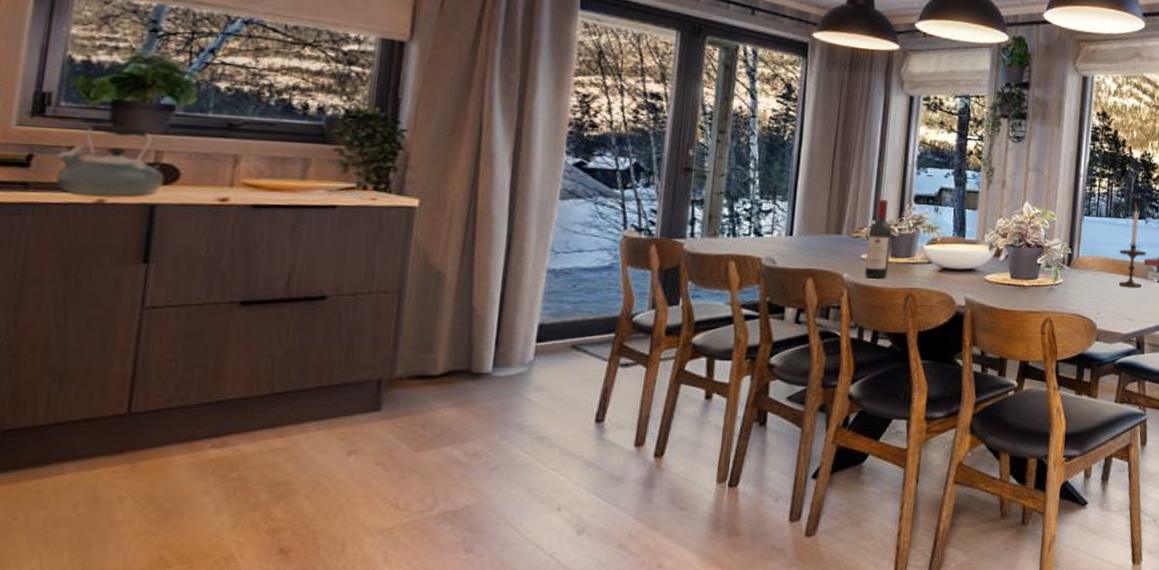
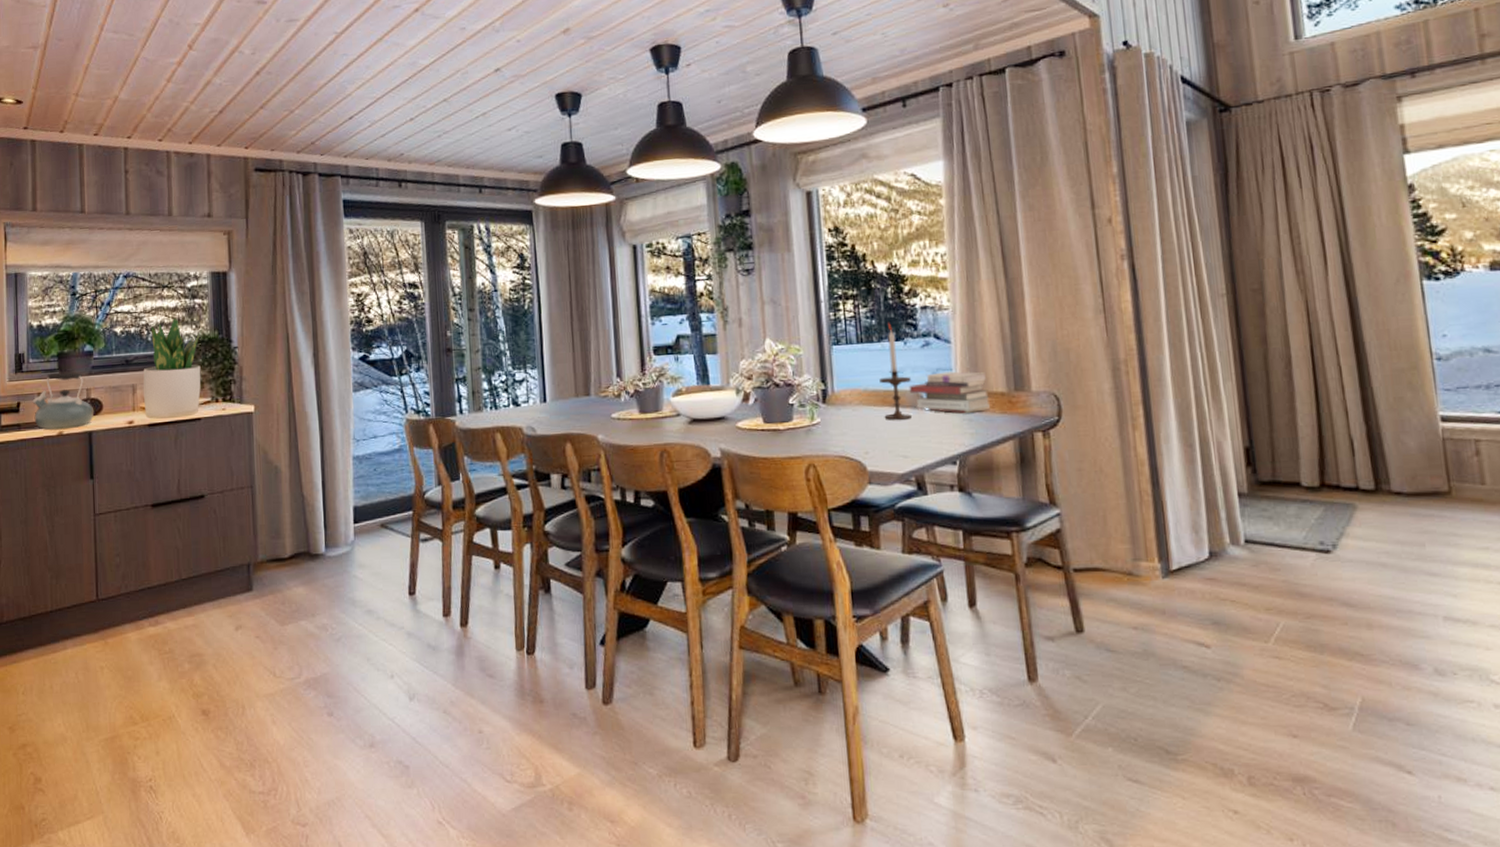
planter: none [249,84,361,202] -> present [143,318,205,419]
wine bottle: present [865,199,892,279] -> none [615,355,640,438]

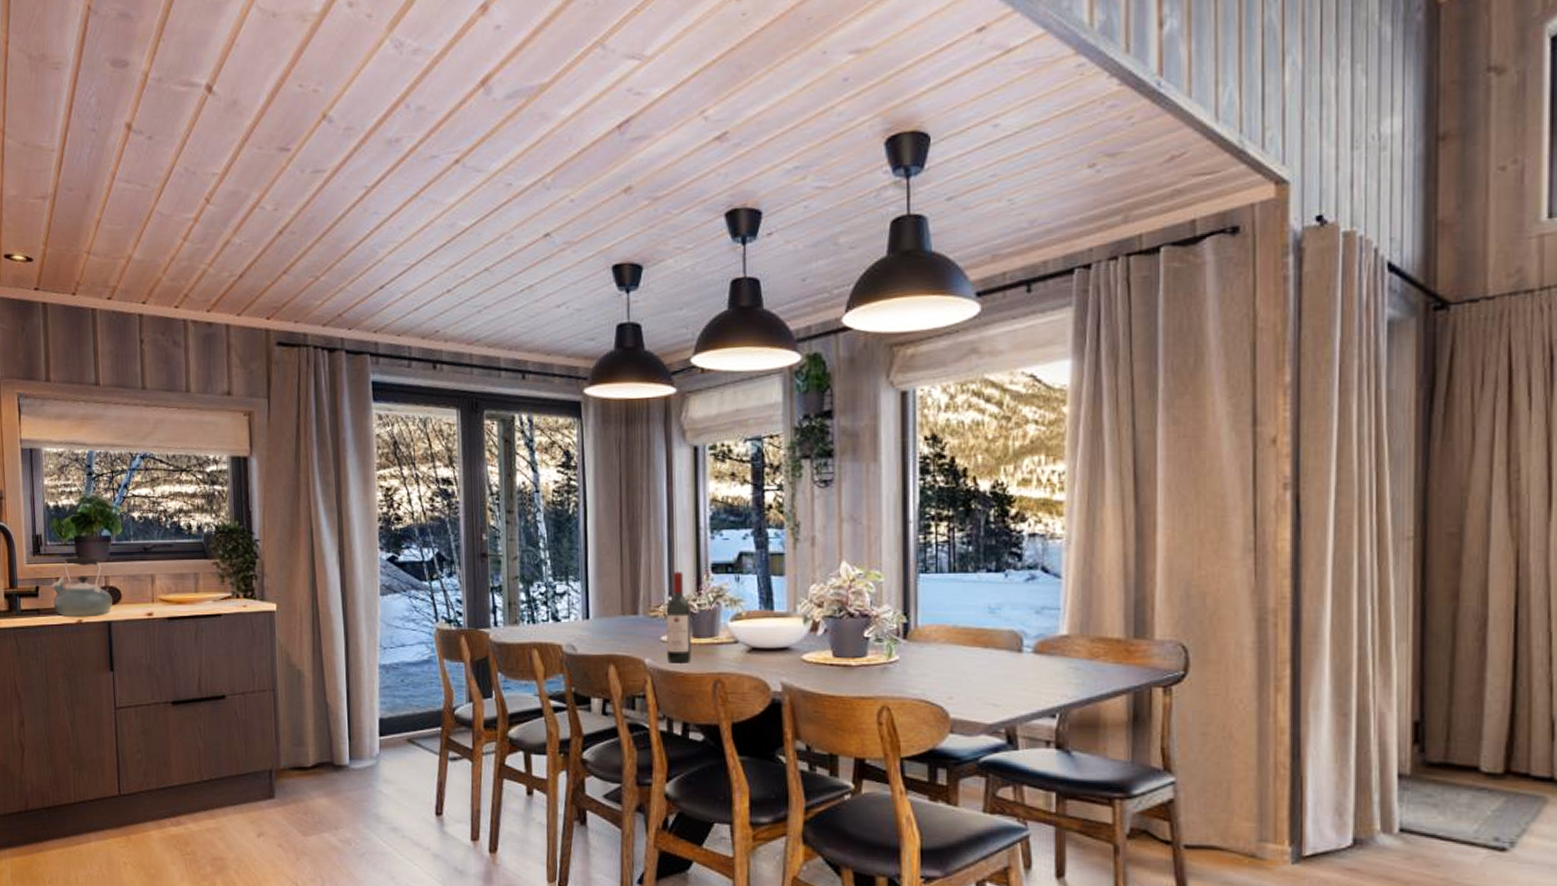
planter: present [143,318,205,419] -> none [162,505,225,612]
wine bottle: none [615,355,640,438] -> present [666,572,692,663]
candlestick: present [879,322,912,421] -> none [972,550,1010,664]
books: present [909,371,990,414] -> none [1006,611,1102,661]

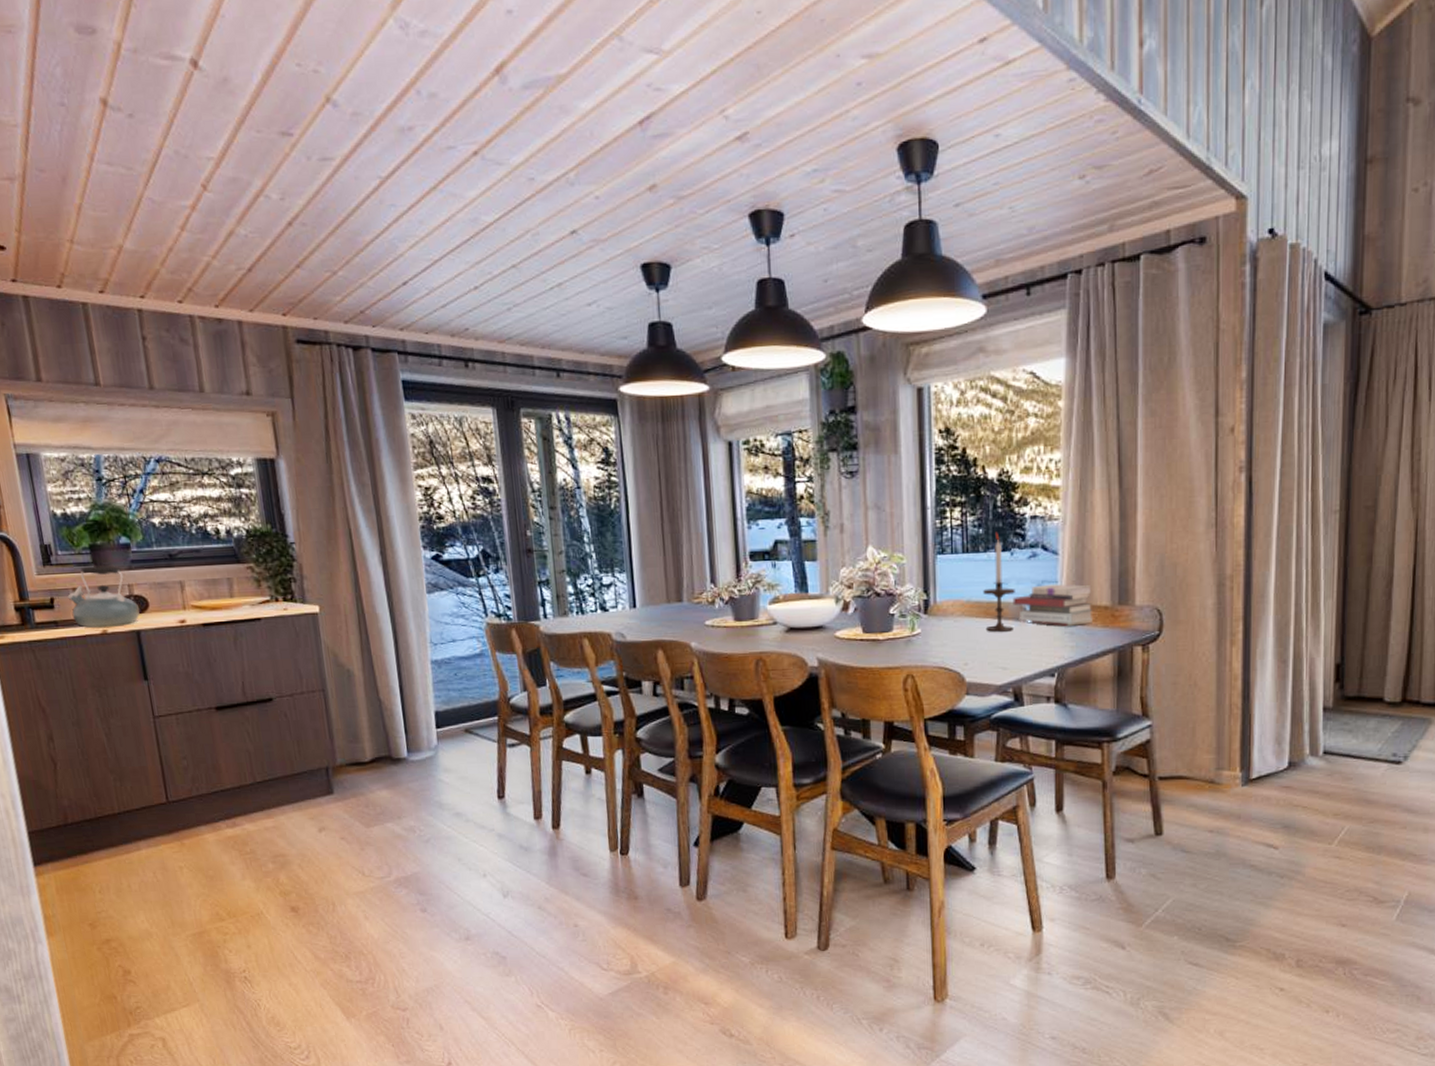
wine bottle: present [666,572,692,663] -> none [708,560,735,645]
candlestick: none [972,550,1010,664] -> present [983,531,1015,633]
books: none [1006,611,1102,661] -> present [1012,584,1092,627]

